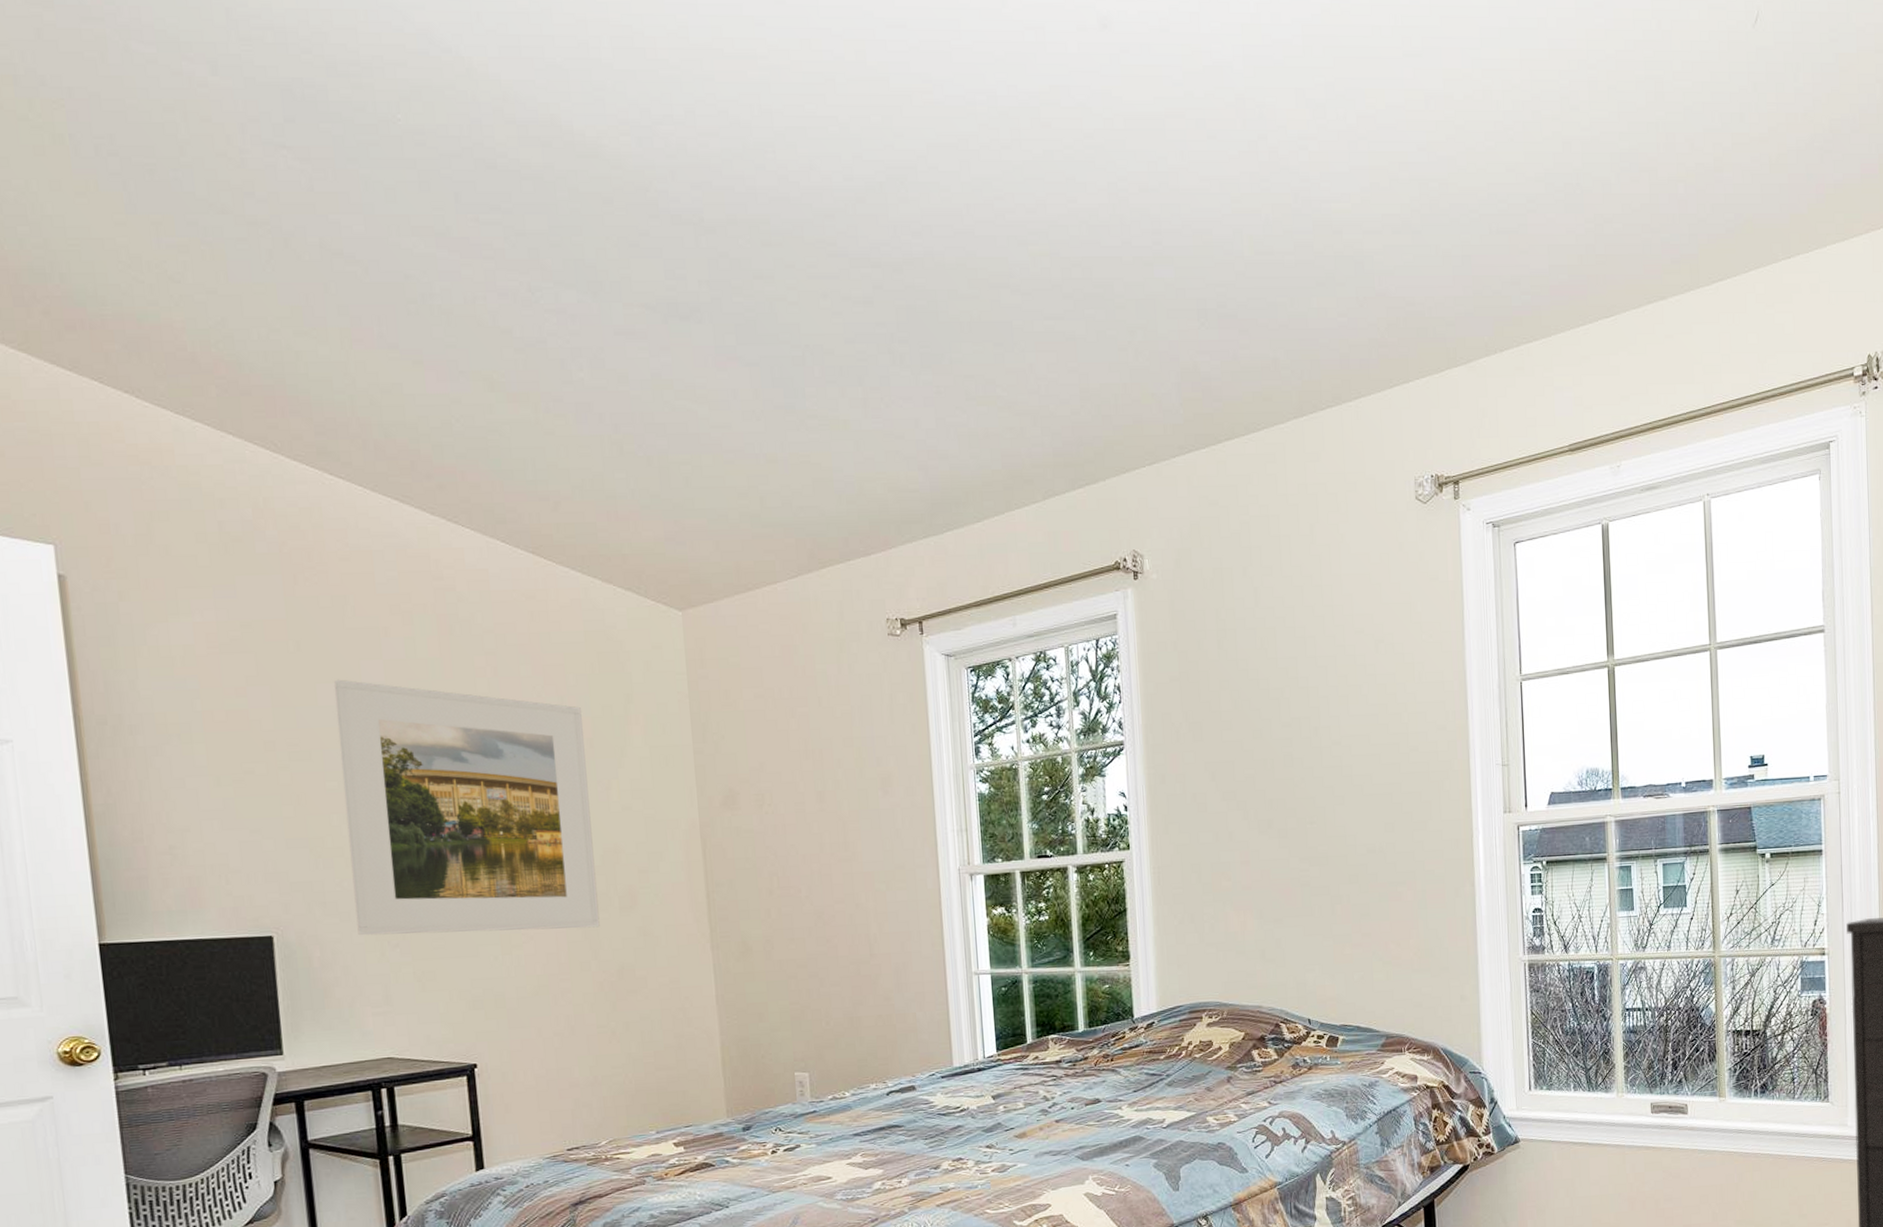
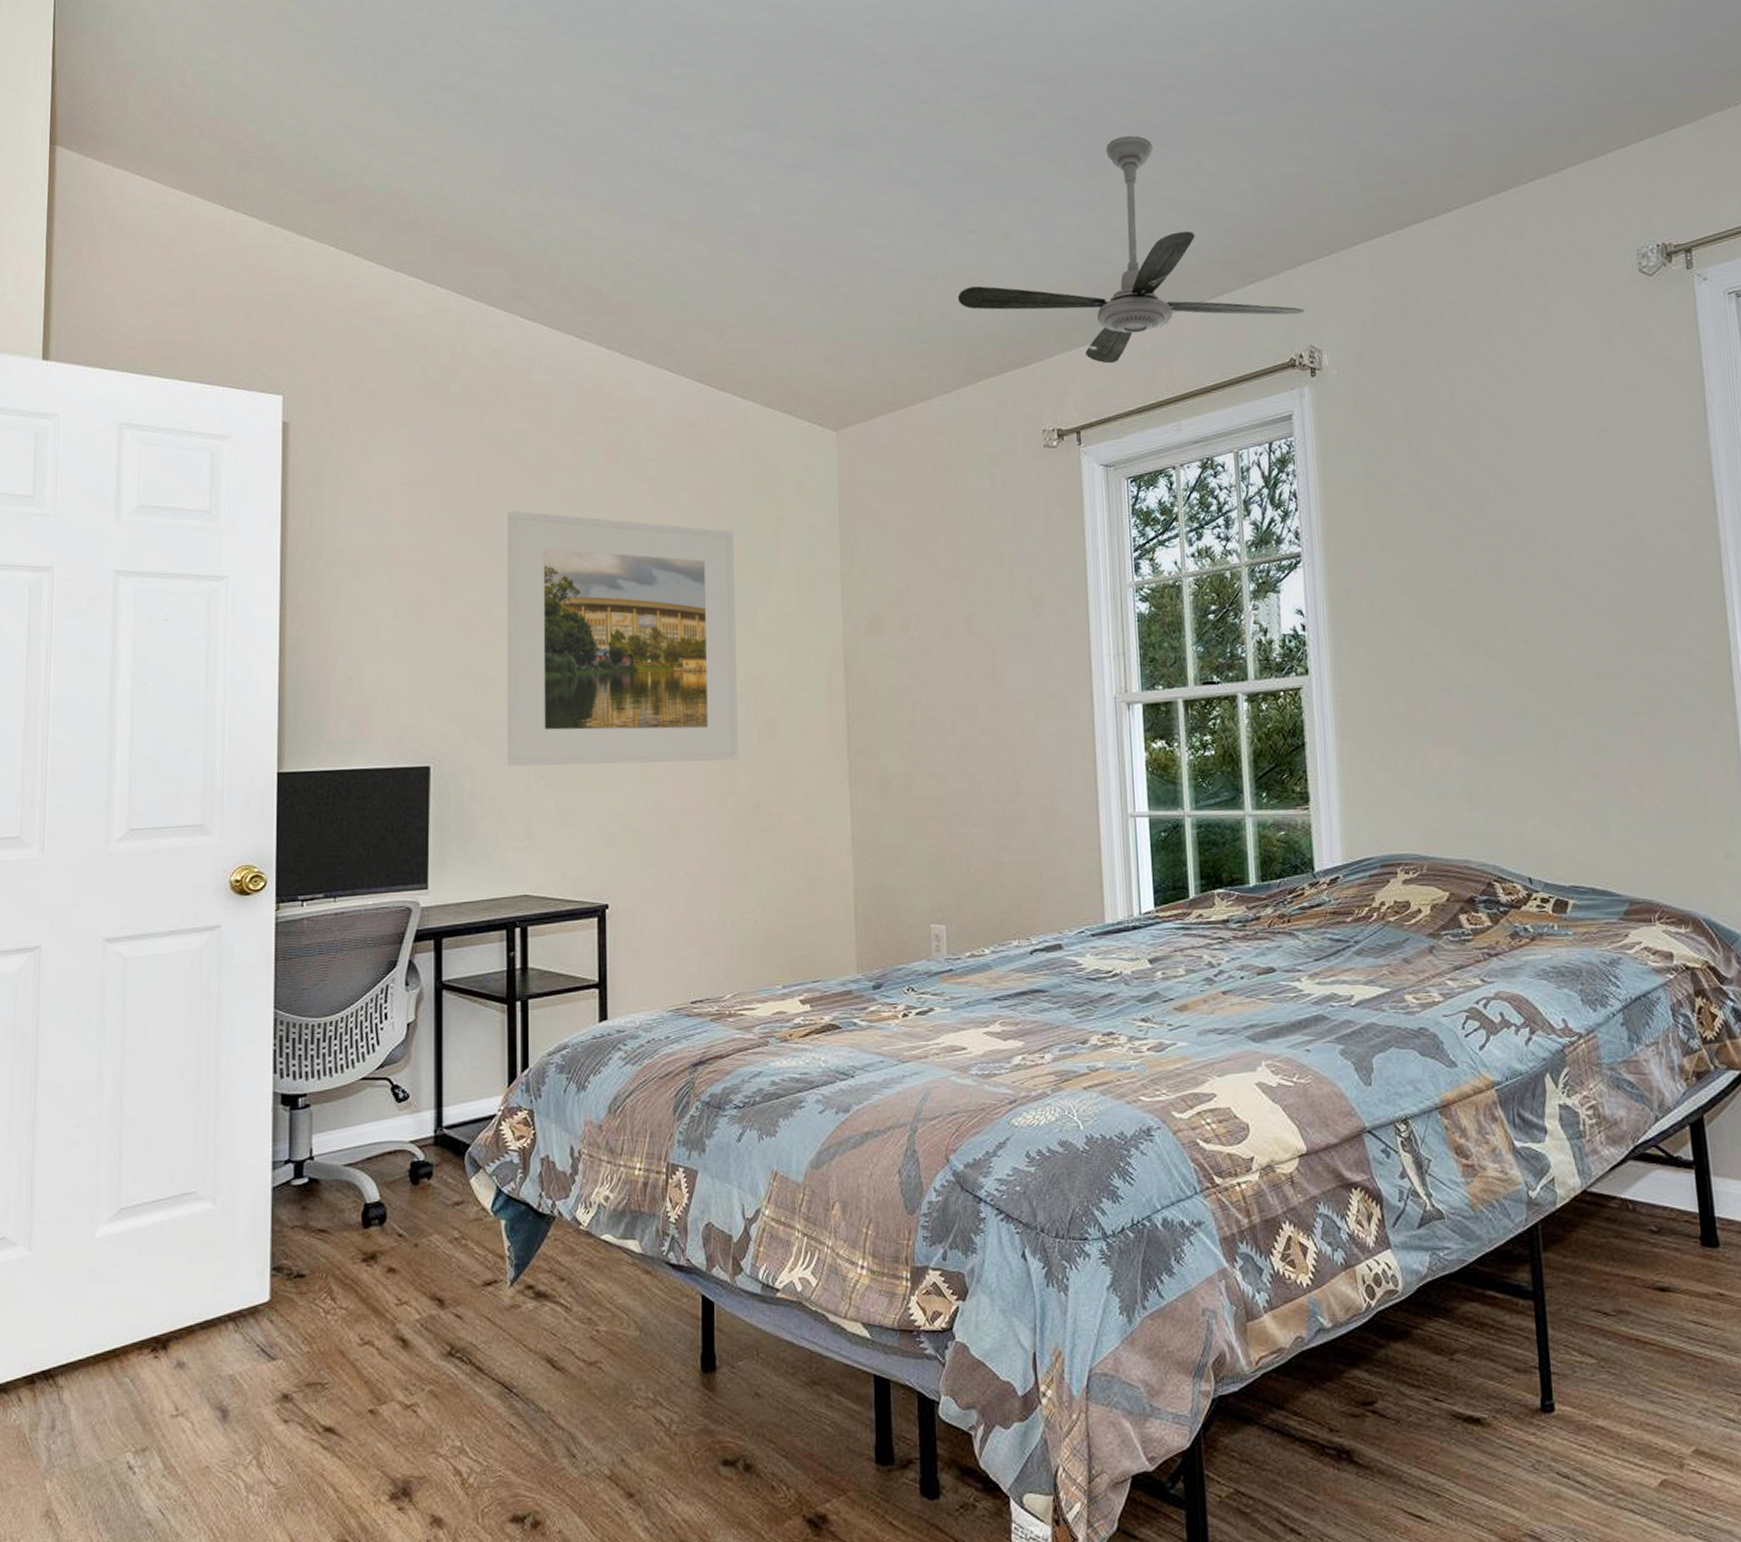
ceiling fan: none [799,332,1129,558] -> present [957,135,1305,364]

